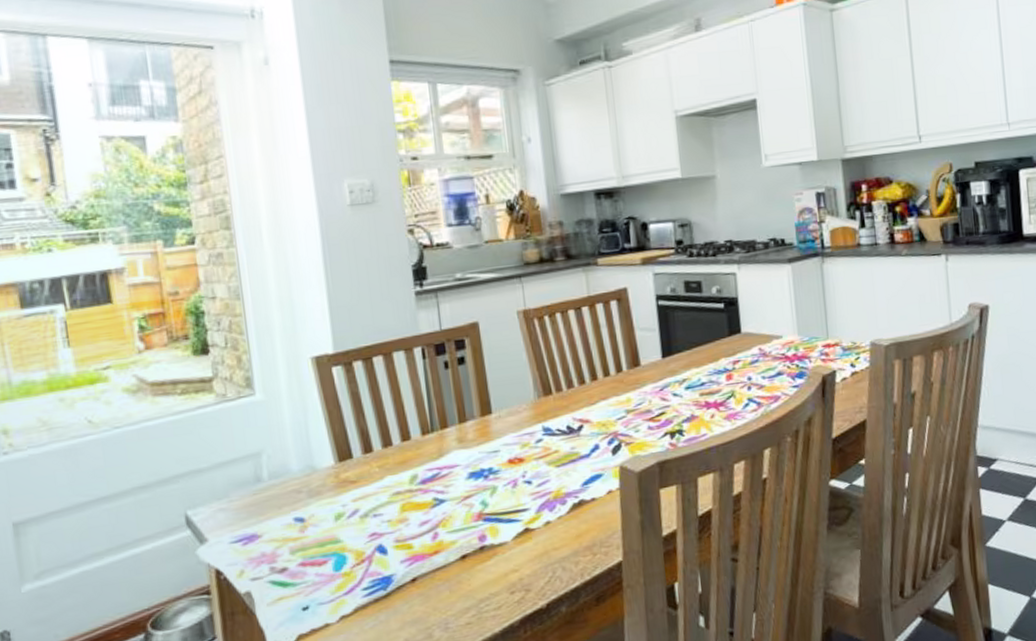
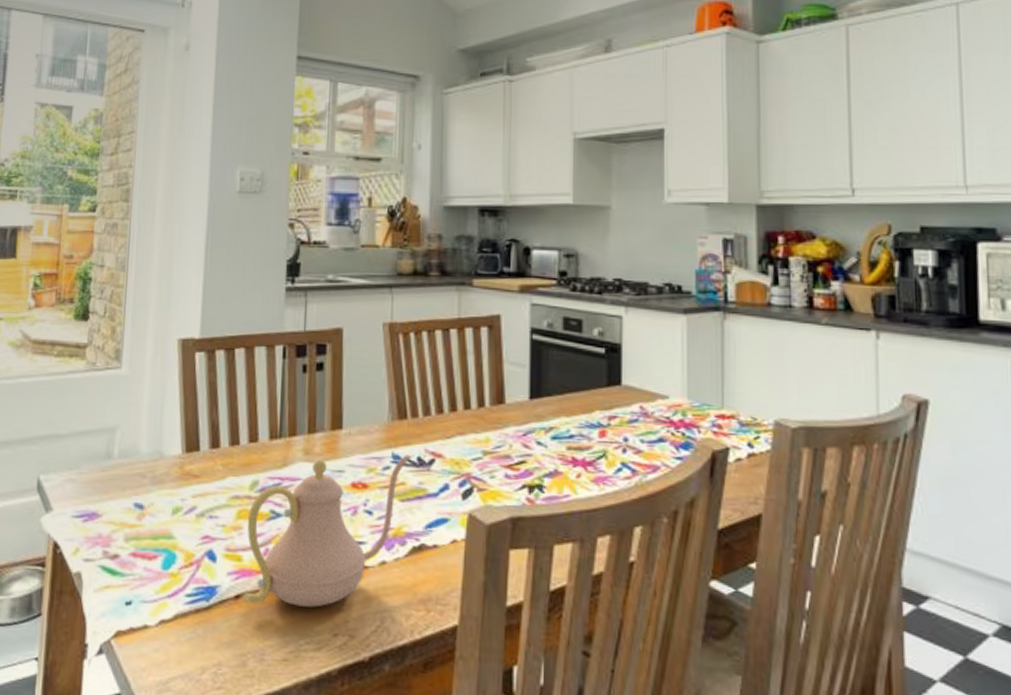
teapot: none [412,425,562,583] -> present [243,454,413,608]

